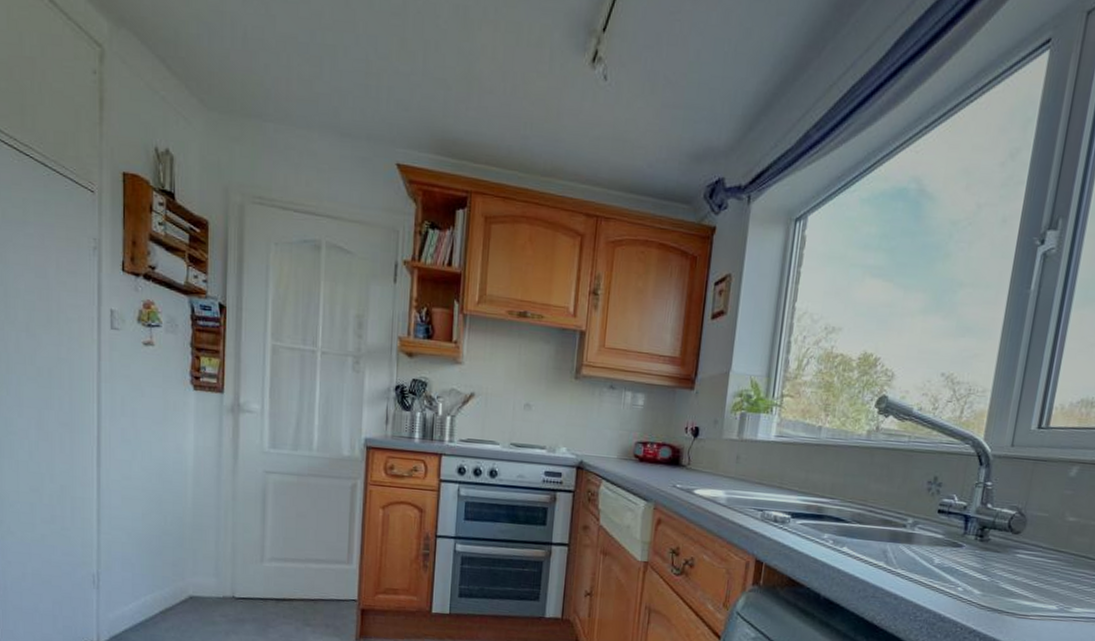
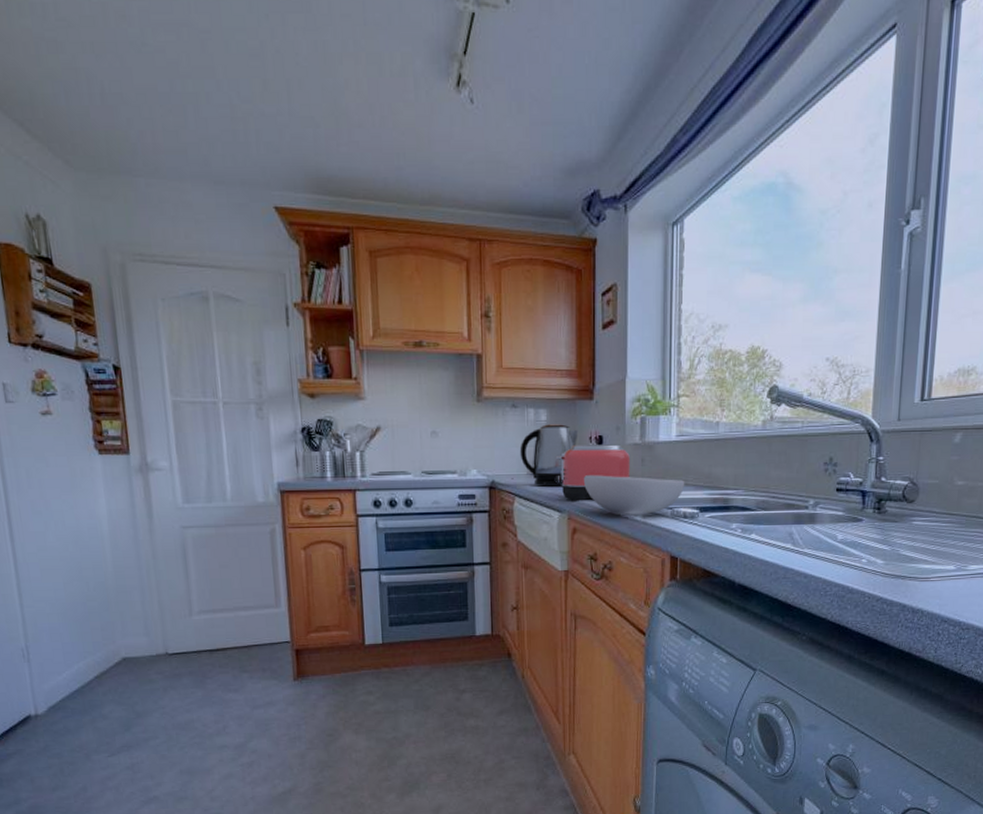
kettle: none [612,409,675,474] -> present [519,424,578,487]
toaster: none [646,434,726,492] -> present [555,444,631,501]
bowl: none [674,466,780,514] -> present [583,475,685,515]

